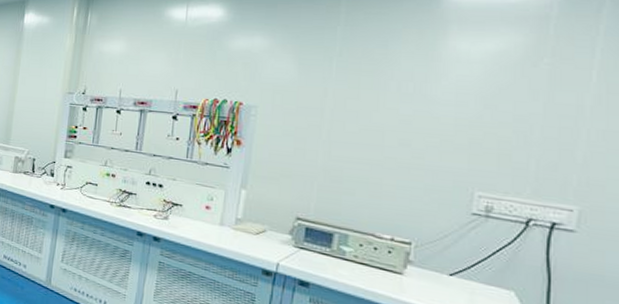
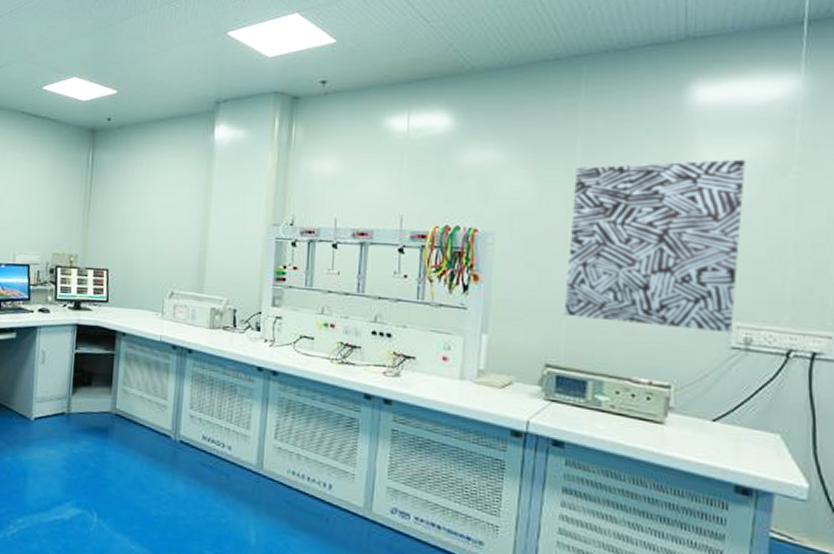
wall art: none [316,50,497,200] -> present [564,159,746,332]

